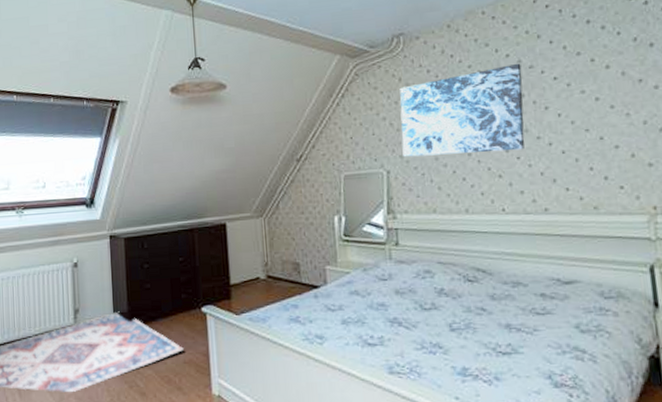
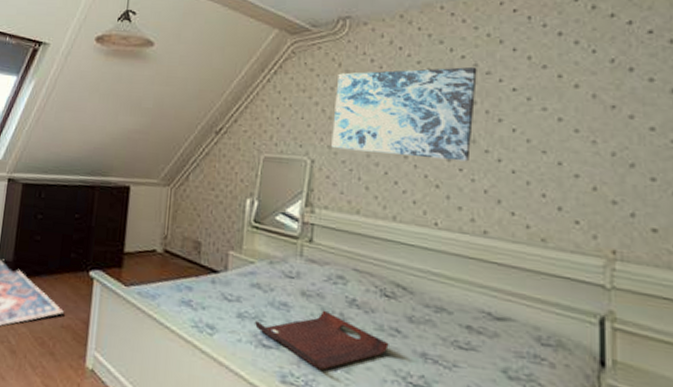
serving tray: none [359,303,478,356] -> present [255,310,389,371]

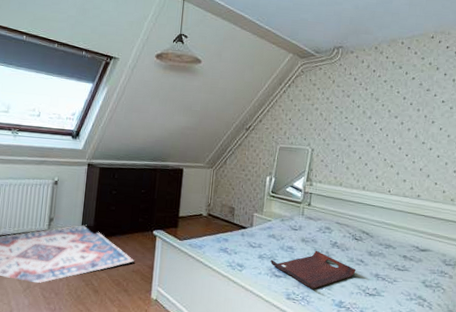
wall art: present [331,66,477,162] -> none [326,85,422,150]

